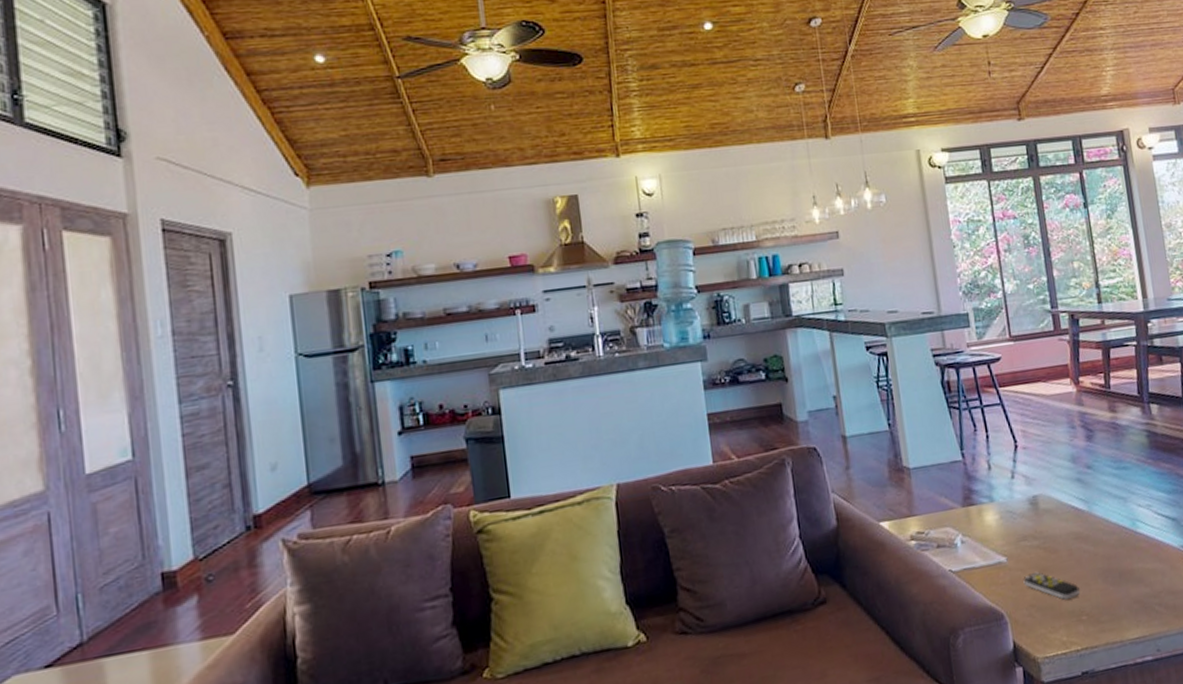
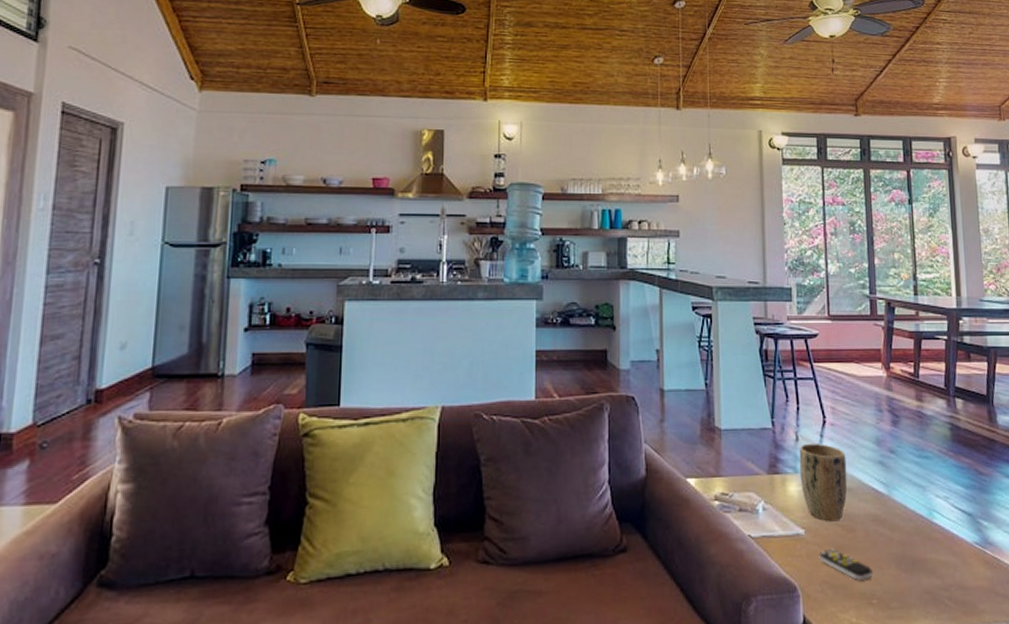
plant pot: none [992,469,1047,546] -> present [799,444,848,521]

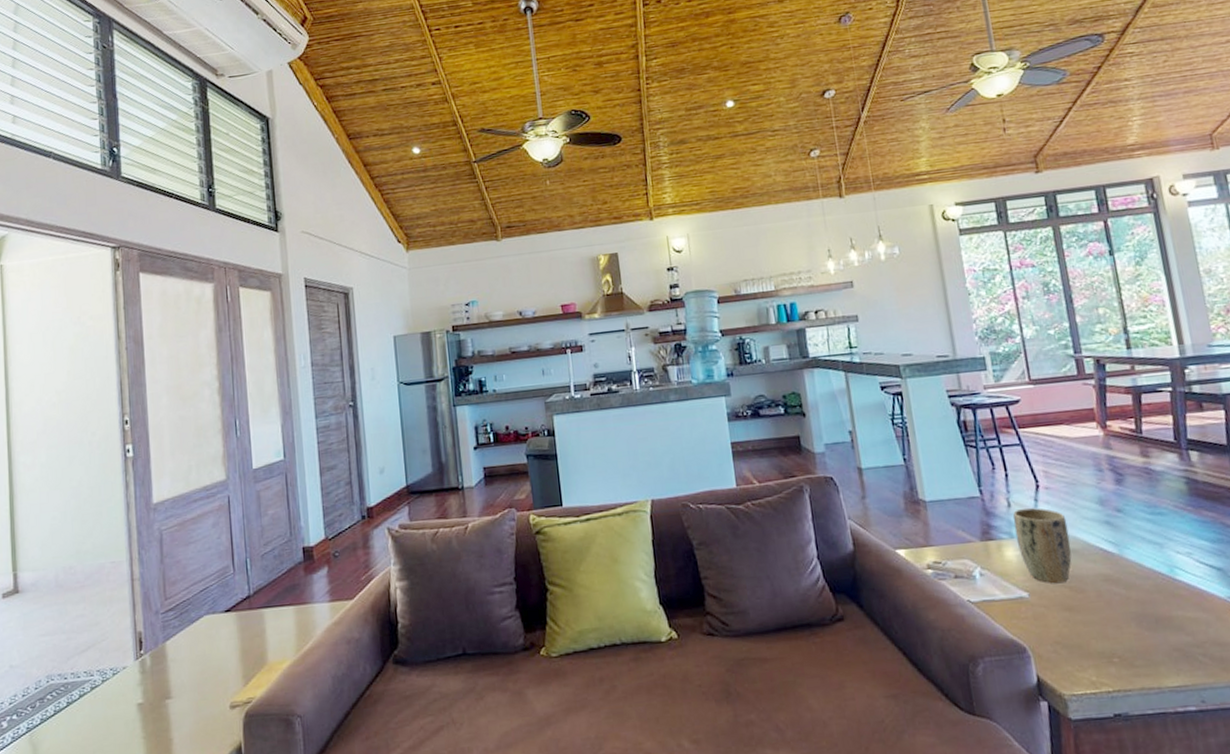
remote control: present [819,548,873,580] -> none [1047,609,1111,640]

